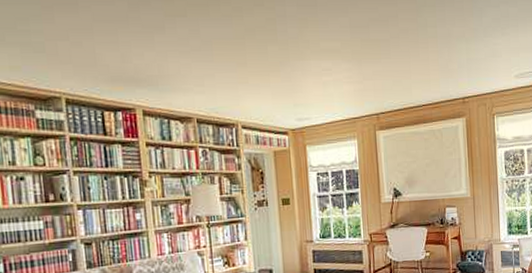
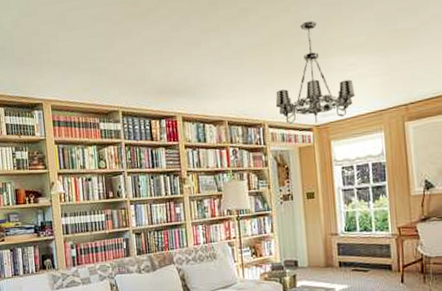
chandelier: none [249,19,330,127] -> present [275,20,355,124]

